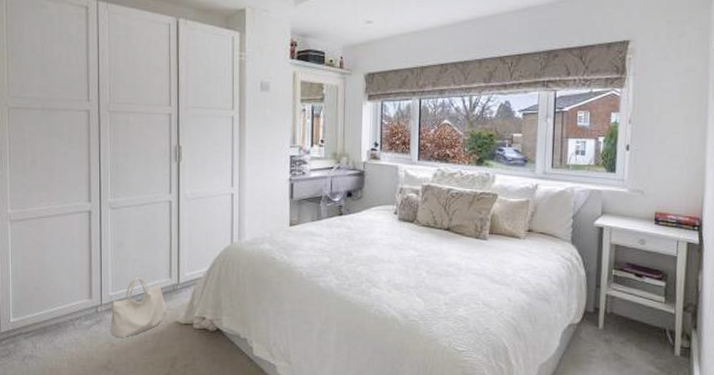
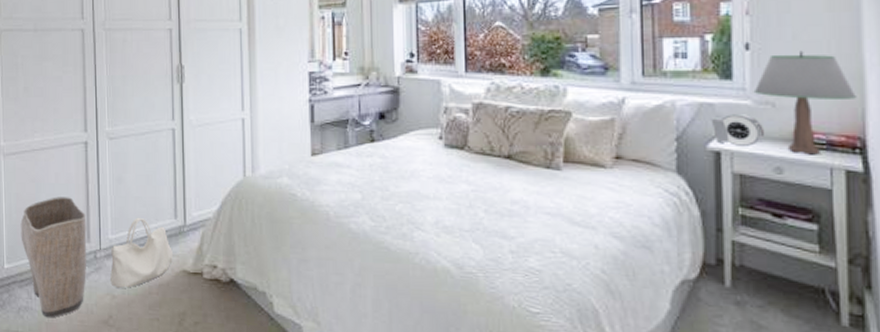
laundry basket: none [26,259,89,365] -> present [20,197,87,318]
alarm clock: none [598,199,635,224] -> present [711,114,766,148]
table lamp: none [629,152,699,231] -> present [753,50,856,155]

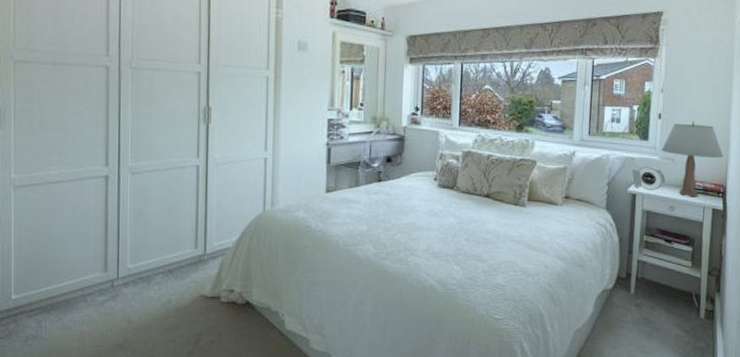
laundry basket: present [20,197,87,318] -> none [31,228,104,345]
handbag: present [110,217,173,289] -> none [127,247,192,314]

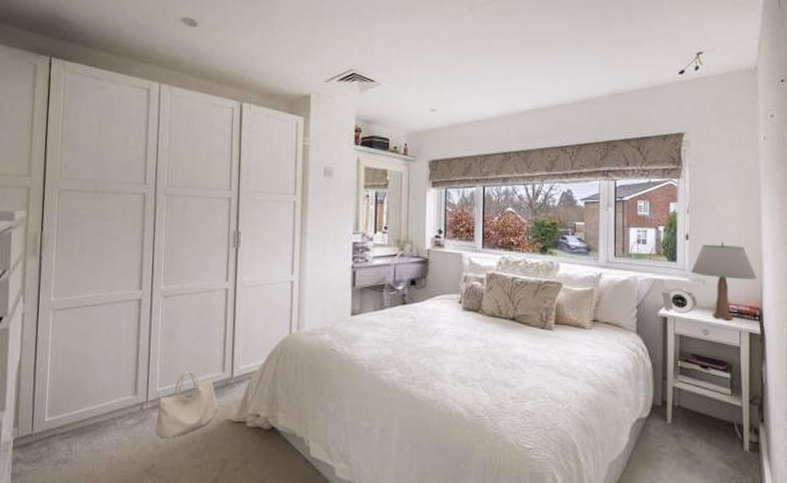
handbag: none [127,247,192,314] -> present [155,370,218,439]

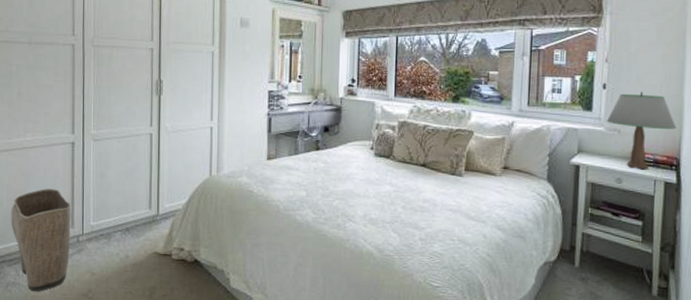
laundry basket: none [65,351,135,470] -> present [11,189,71,292]
handbag: present [155,370,218,439] -> none [91,207,146,267]
alarm clock: present [661,288,698,314] -> none [574,137,612,163]

